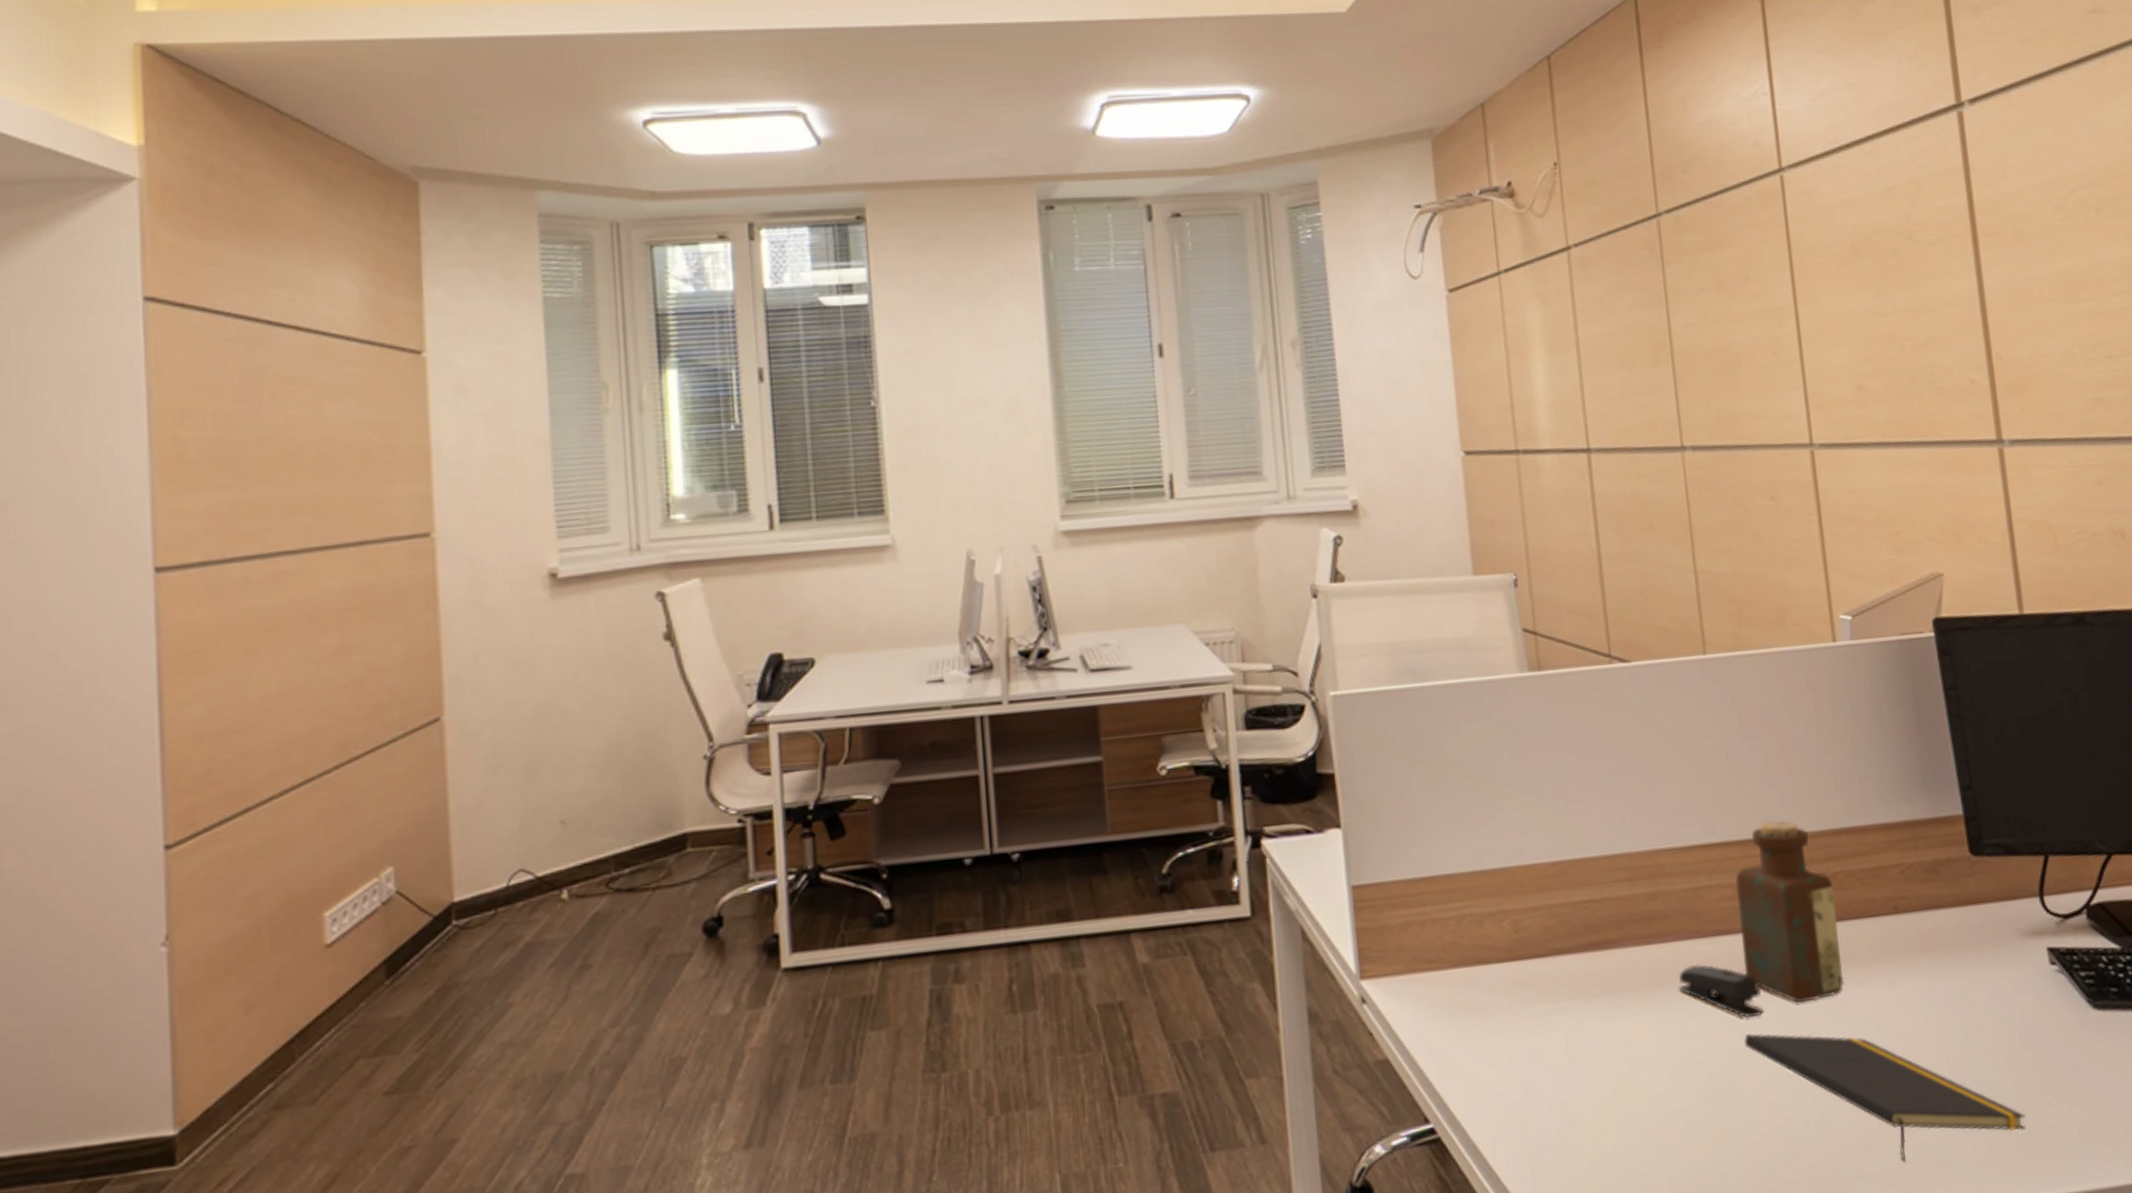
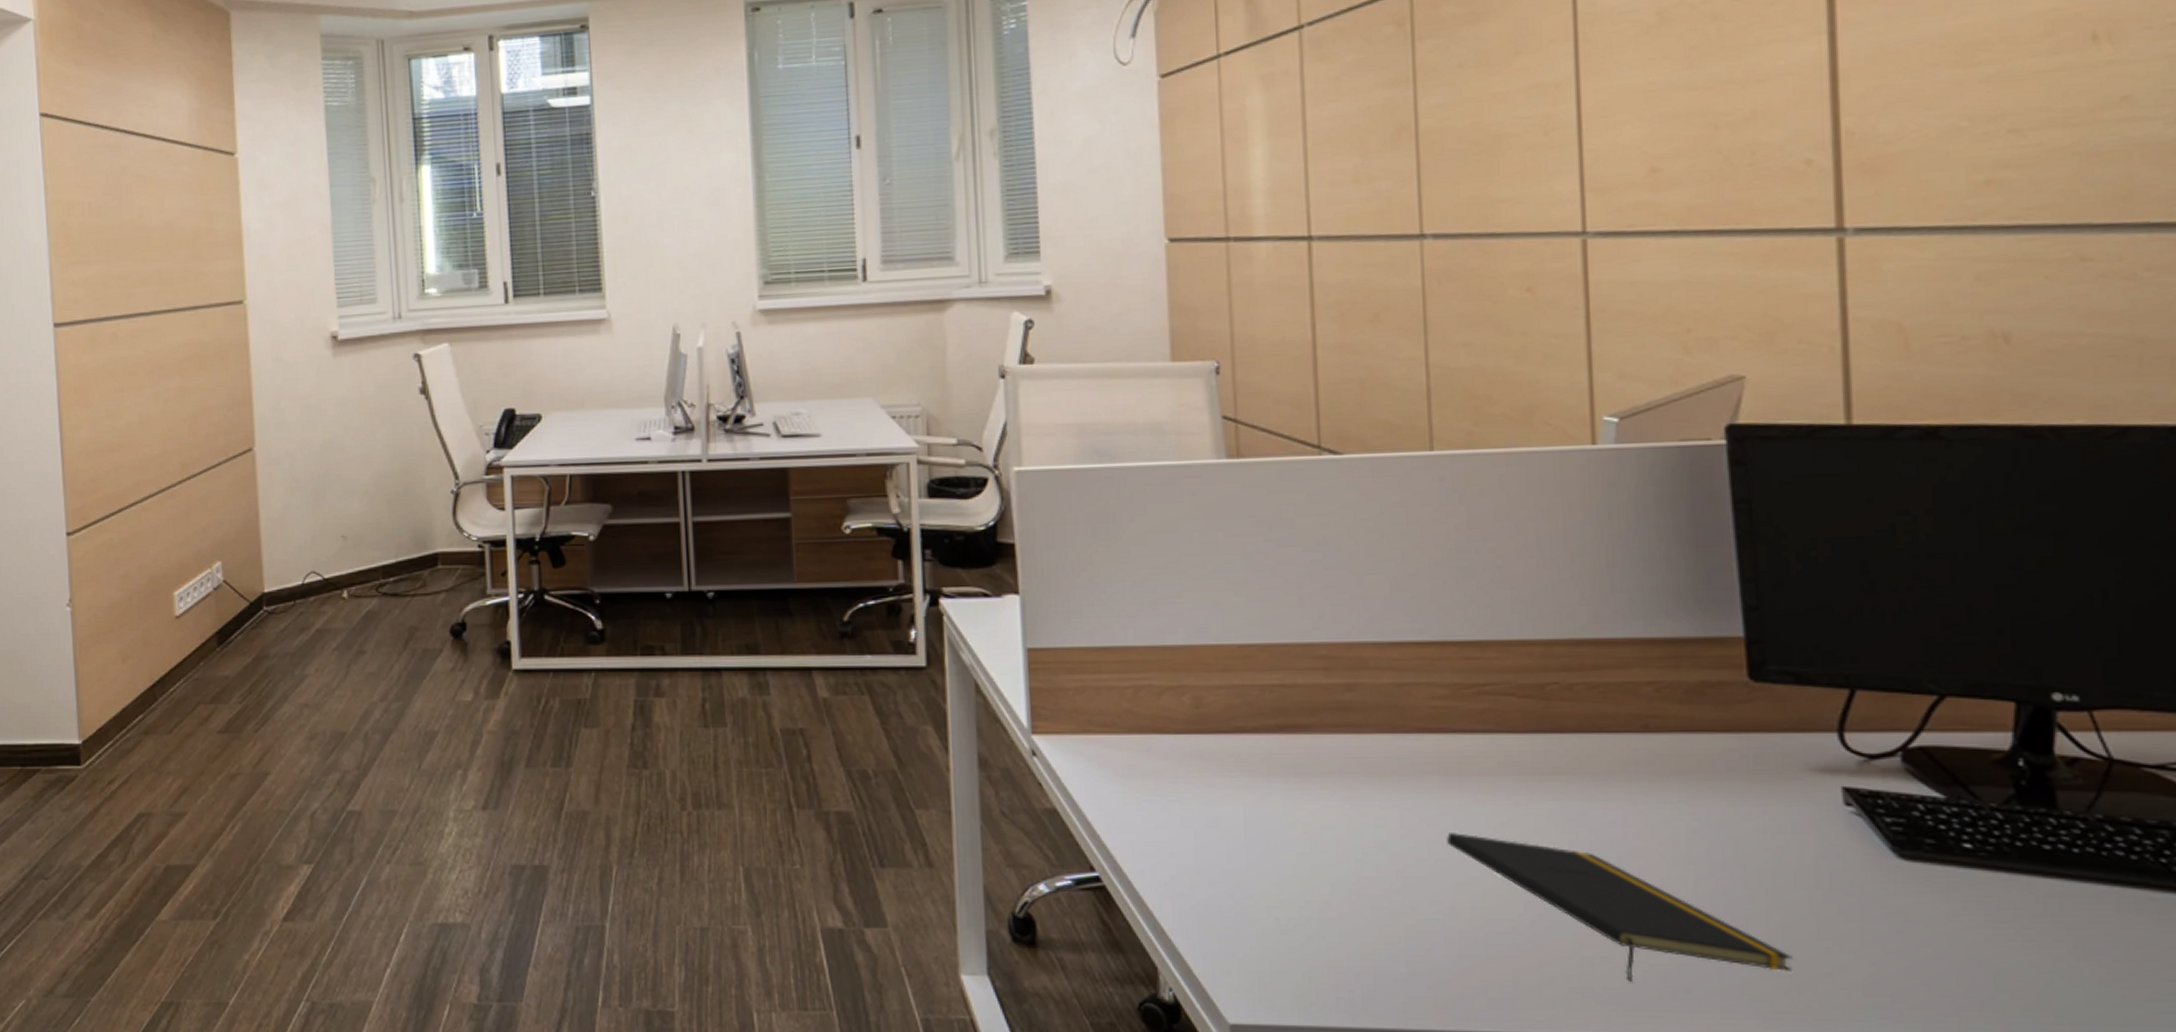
stapler: present [1678,964,1764,1018] -> none [1373,758,1473,818]
bottle: present [1735,820,1845,1004] -> none [1450,624,1573,810]

